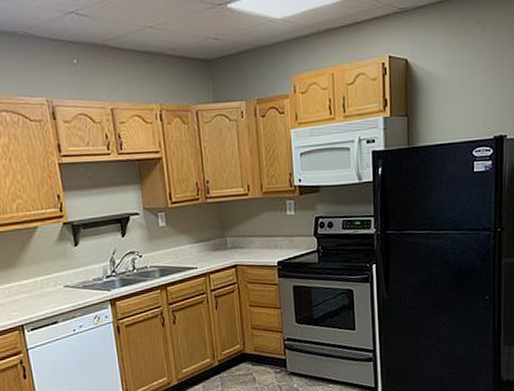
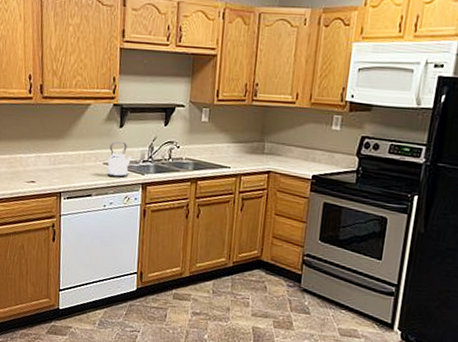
kettle: none [67,260,95,298] -> present [106,141,133,178]

